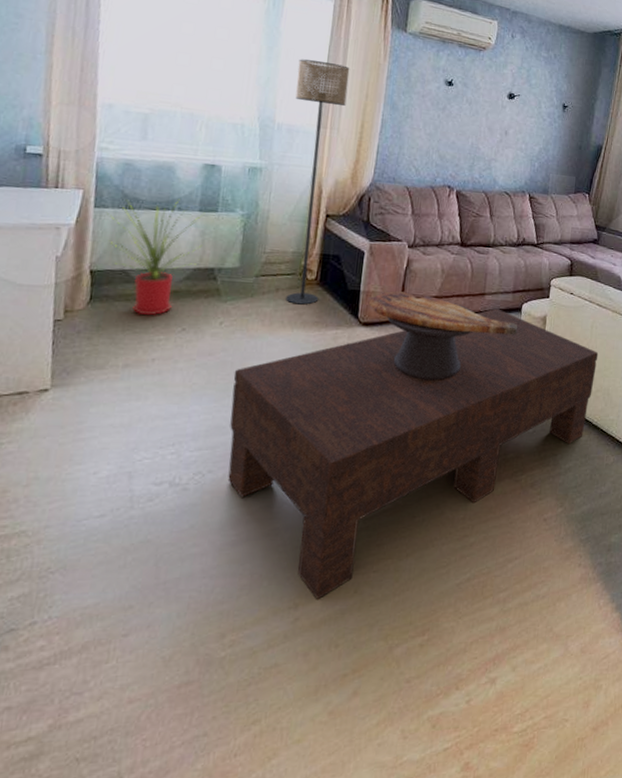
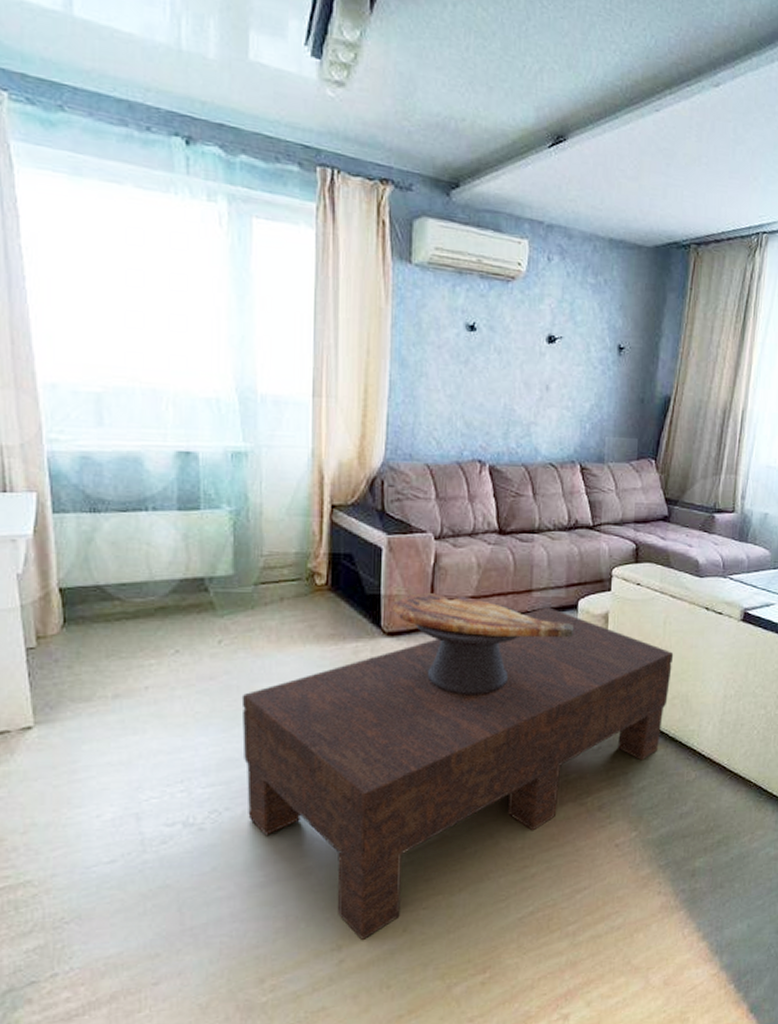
house plant: present [106,199,205,316] -> none [67,496,187,638]
floor lamp: present [286,59,350,305] -> none [278,308,344,615]

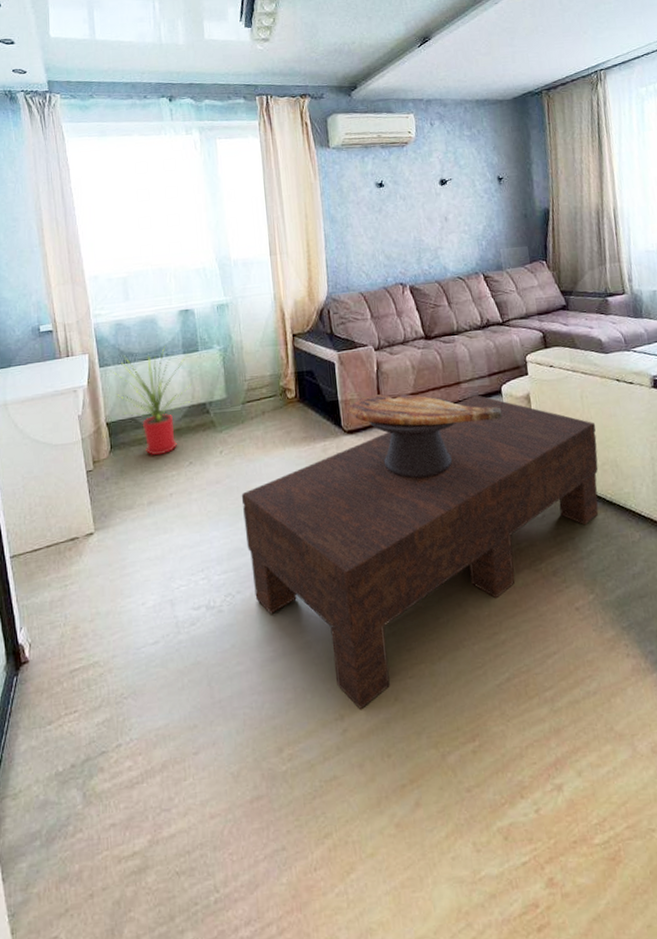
house plant: none [67,496,187,638] -> present [109,346,192,456]

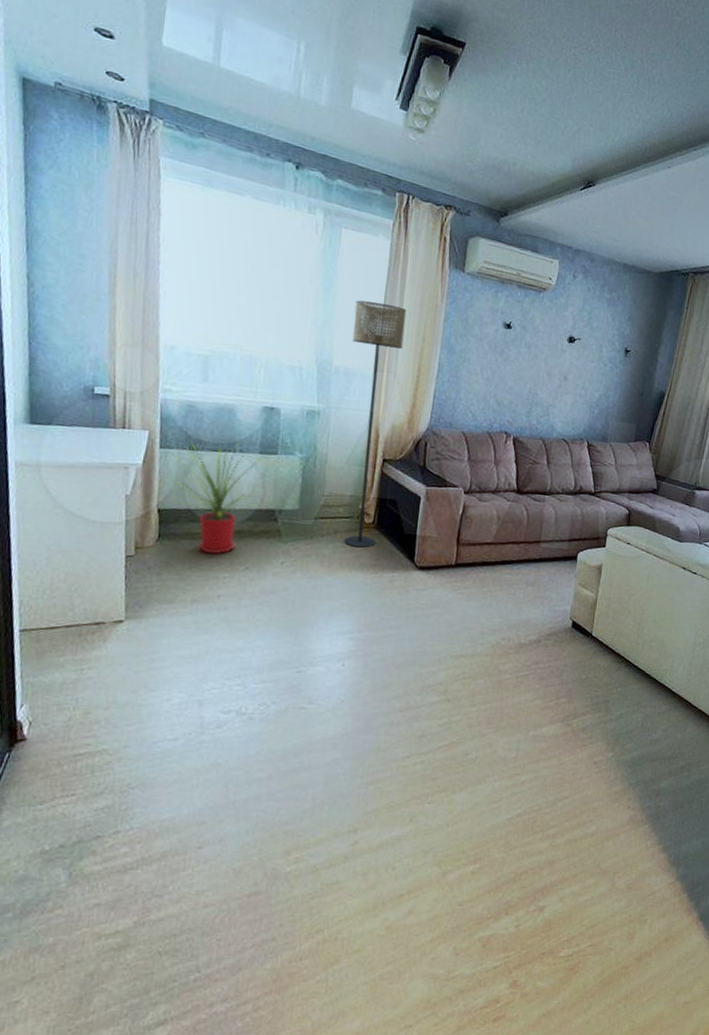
floor lamp: none [240,193,302,424] -> present [344,300,407,548]
coffee table: present [241,395,599,709] -> none [290,556,654,825]
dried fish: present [346,394,503,479] -> none [423,536,573,626]

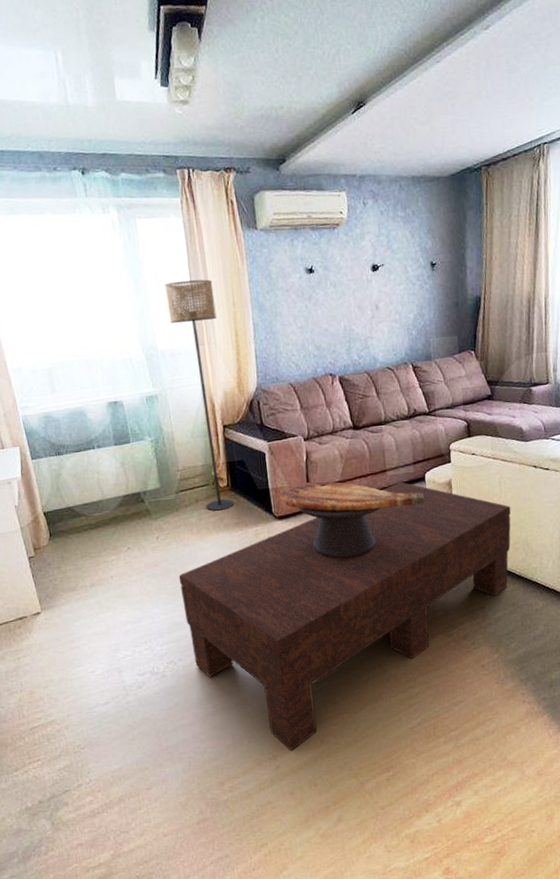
house plant: present [171,441,265,555] -> none [42,438,125,542]
coffee table: none [290,556,654,825] -> present [178,482,511,751]
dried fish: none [423,536,573,626] -> present [277,482,425,559]

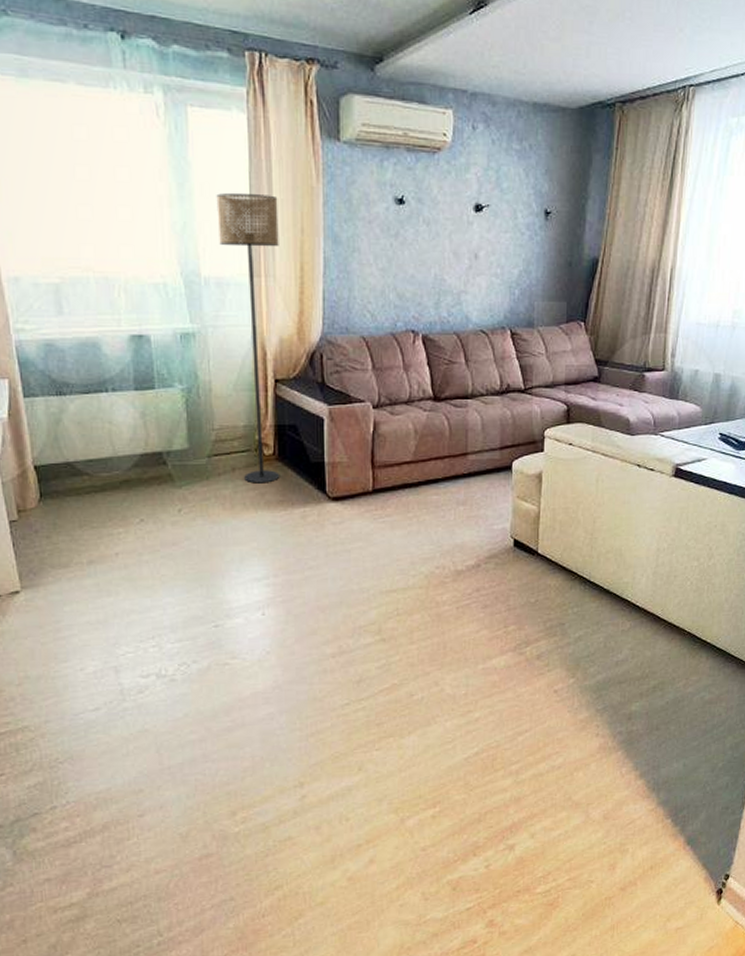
coffee table: present [178,482,511,751] -> none [202,469,607,778]
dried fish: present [277,482,425,559] -> none [333,459,509,555]

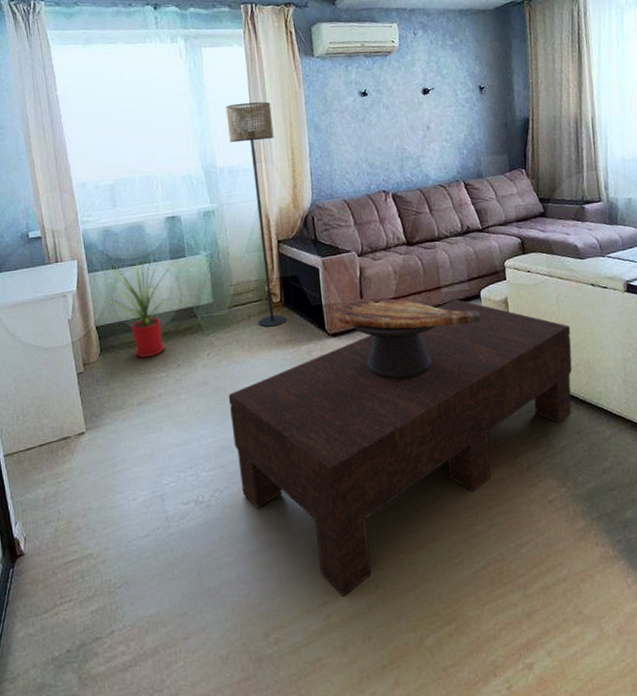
house plant: none [37,379,145,509] -> present [98,252,179,358]
coffee table: none [202,469,607,778] -> present [228,299,573,596]
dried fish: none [333,459,509,555] -> present [330,298,481,380]

